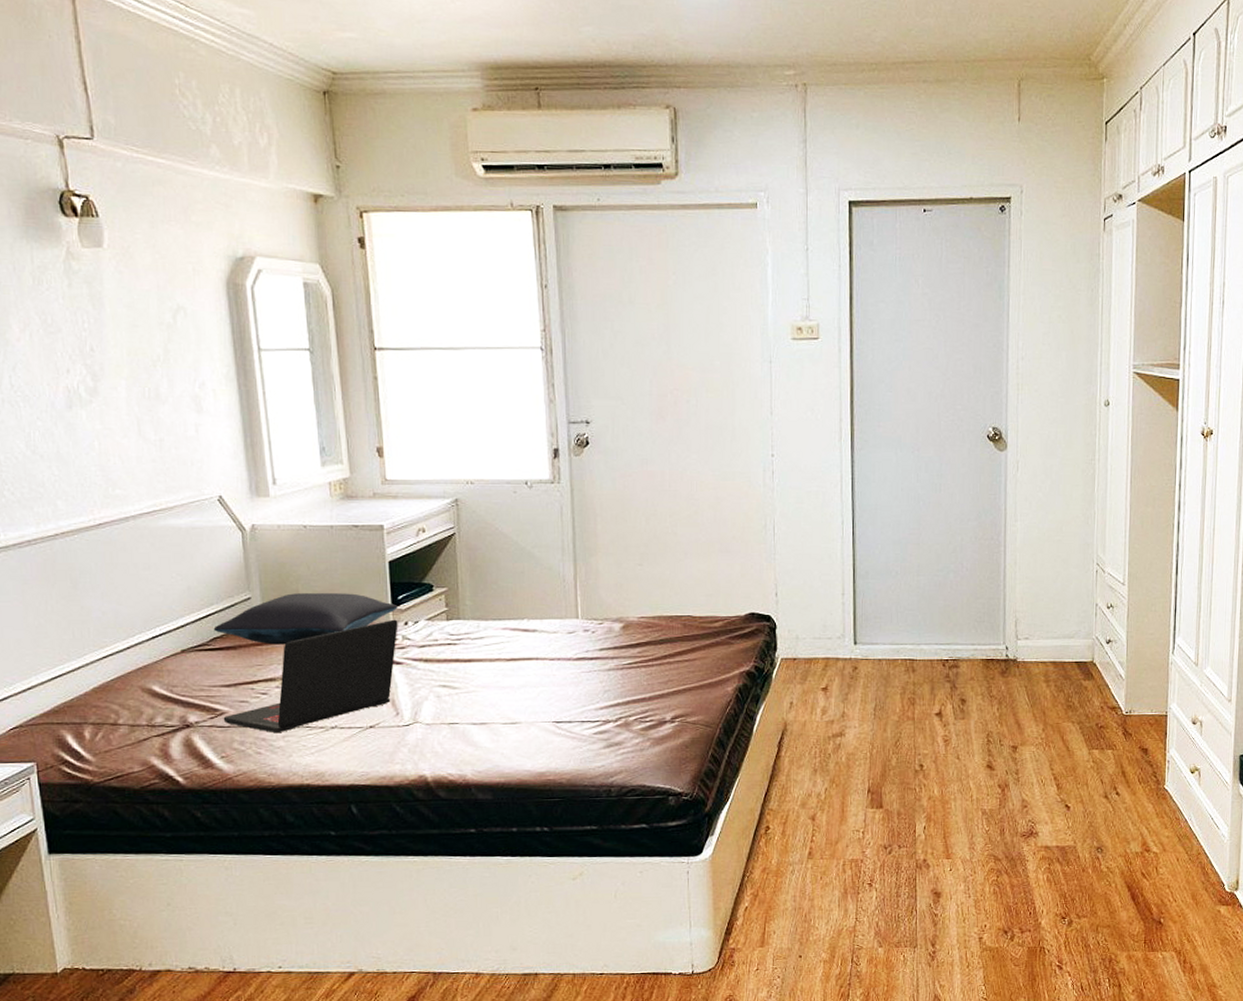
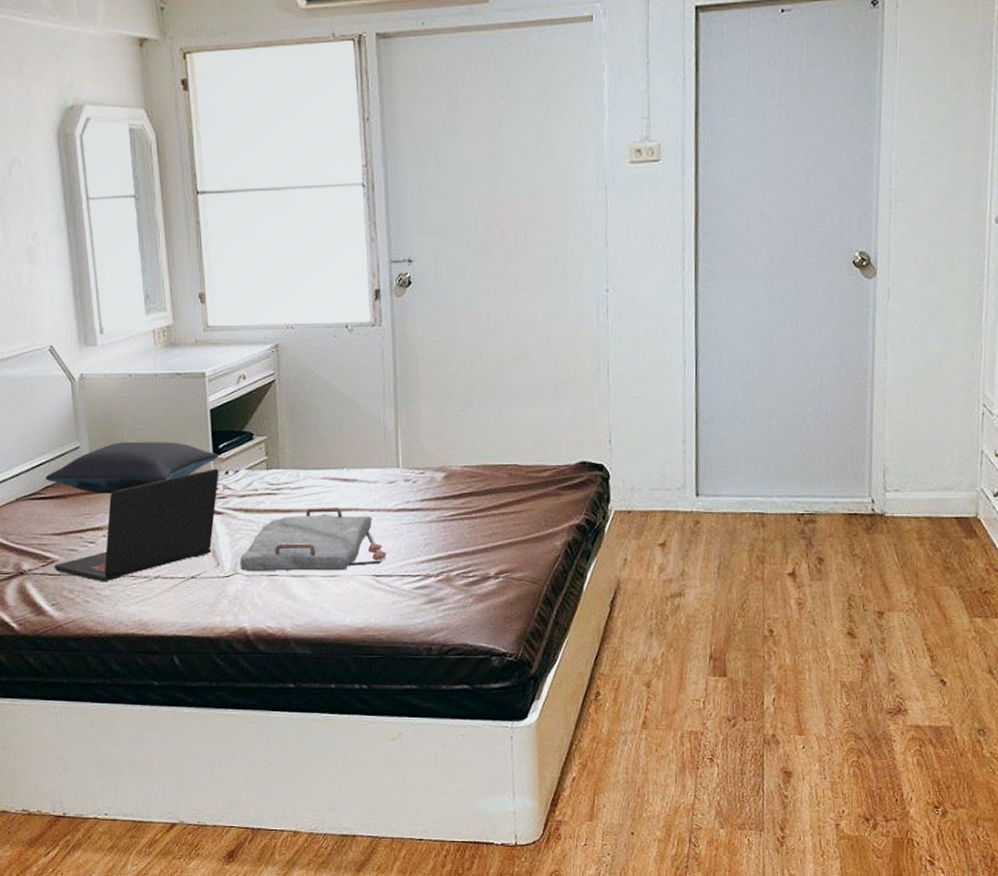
serving tray: none [420,656,567,721] -> present [240,506,387,572]

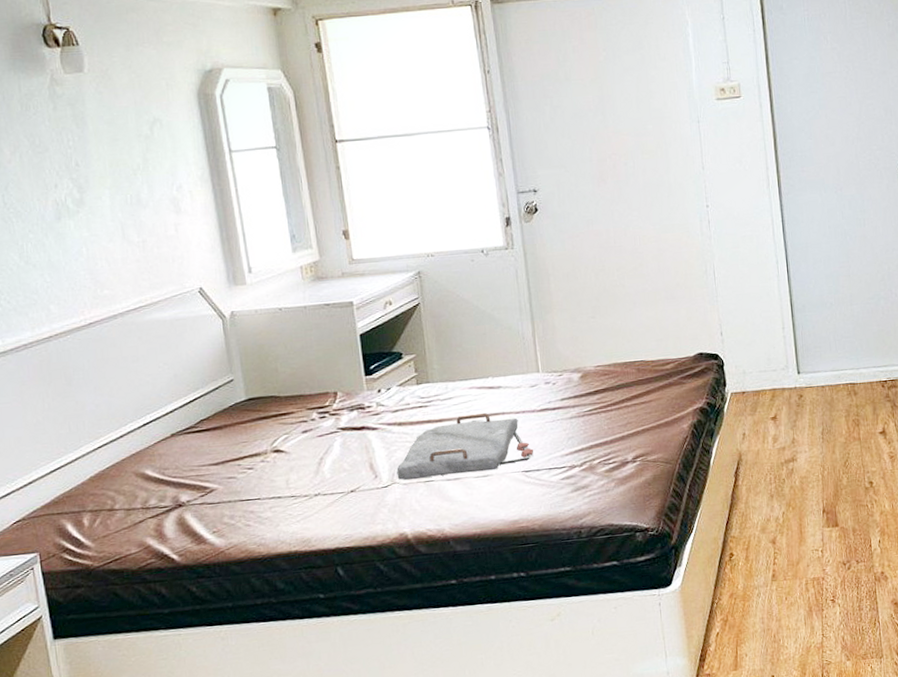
pillow: present [45,442,219,494] -> none [200,367,371,422]
laptop: present [54,468,219,582] -> none [213,388,372,505]

